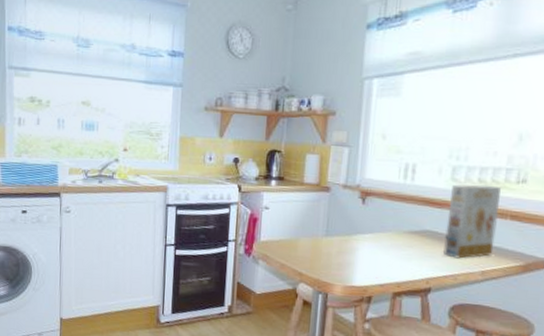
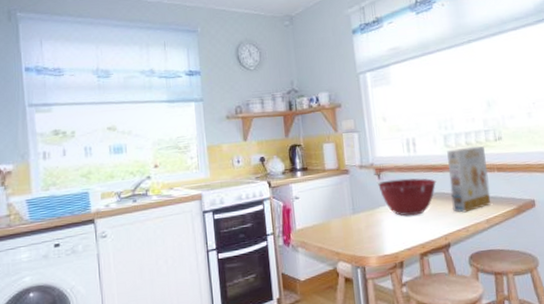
mixing bowl: none [360,206,431,251] -> present [378,178,436,216]

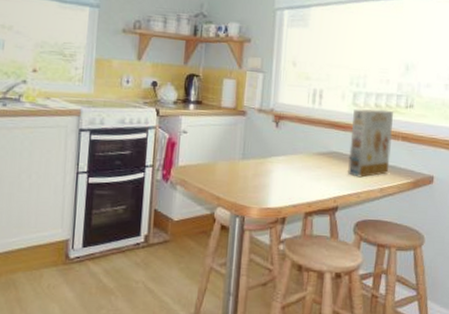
mixing bowl: present [378,178,436,216] -> none [274,129,337,172]

